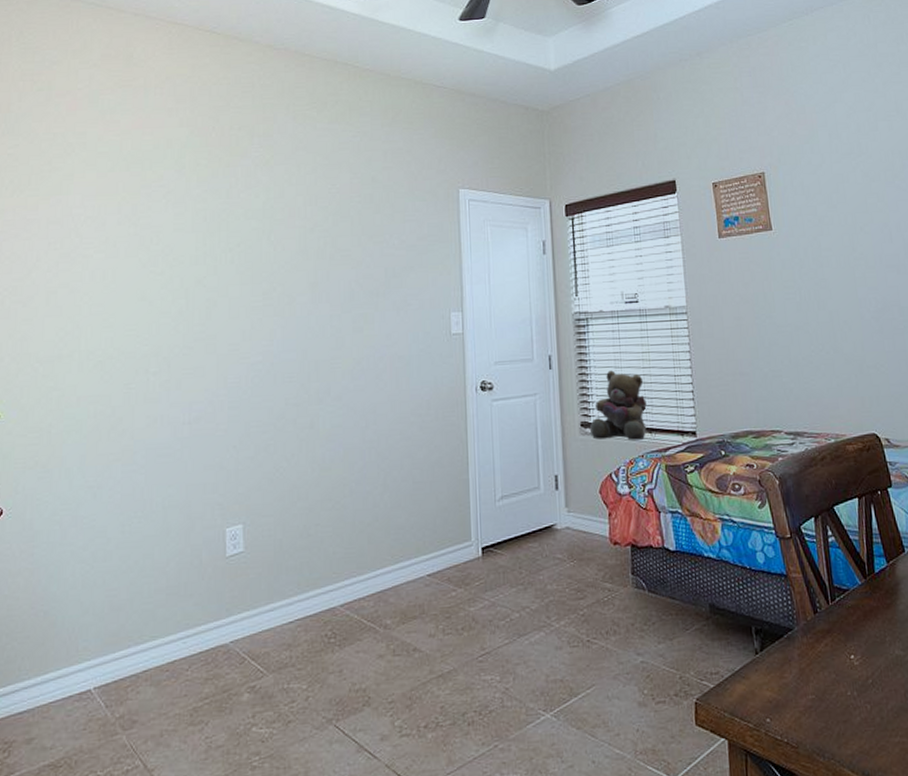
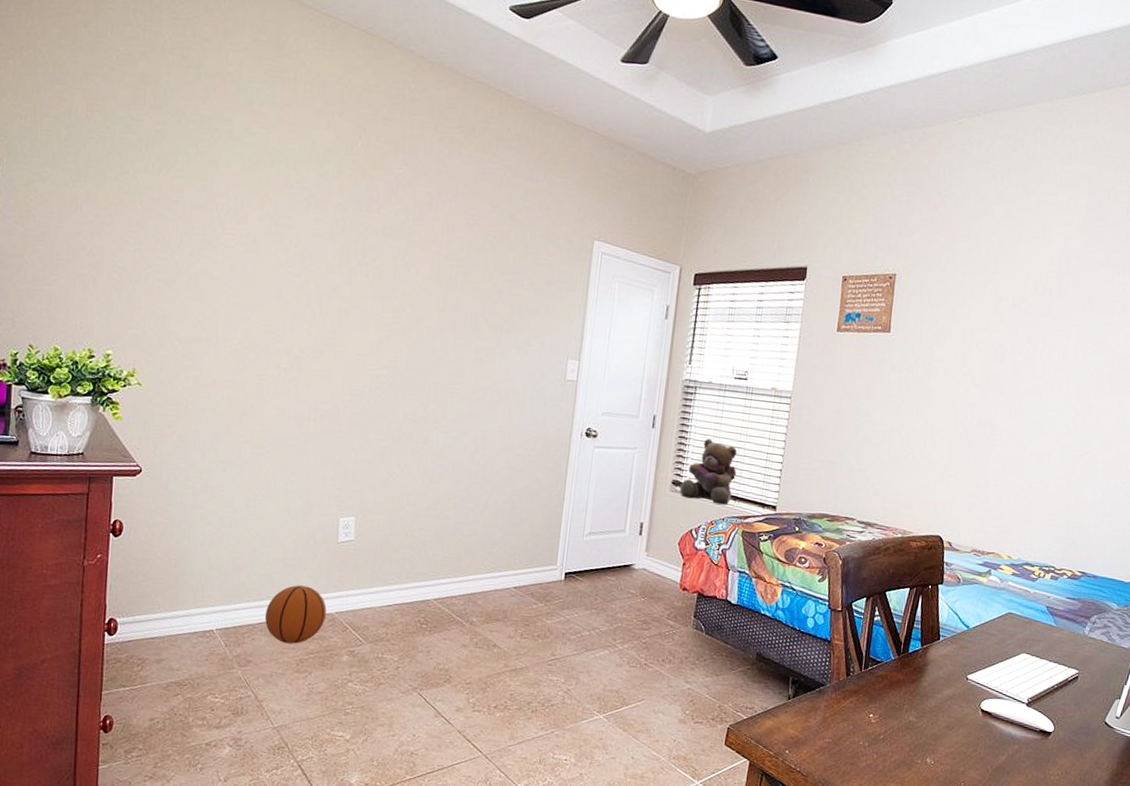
basketball: none [149,615,219,691] -> present [264,585,327,644]

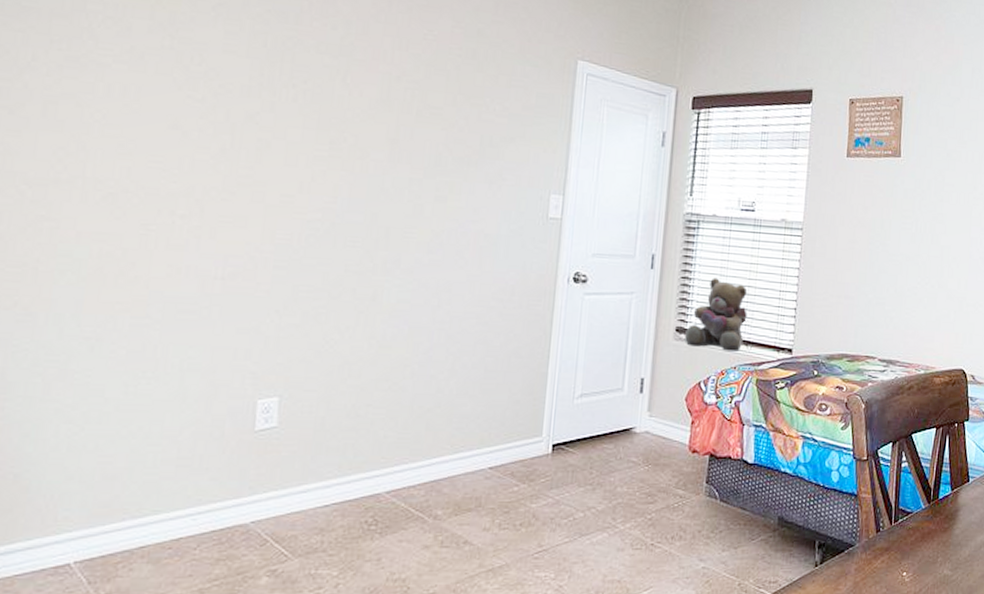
basketball: present [264,585,327,644] -> none [147,491,238,570]

